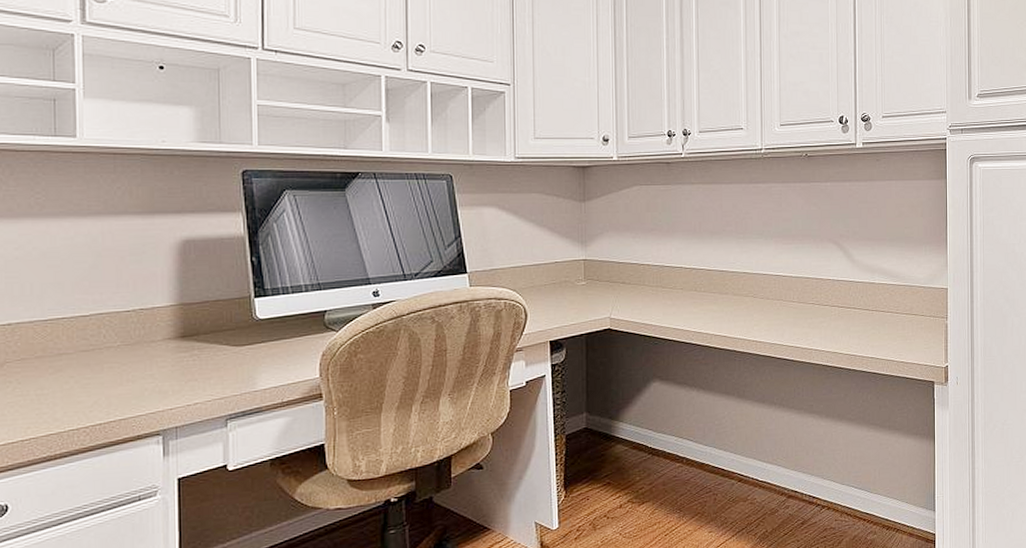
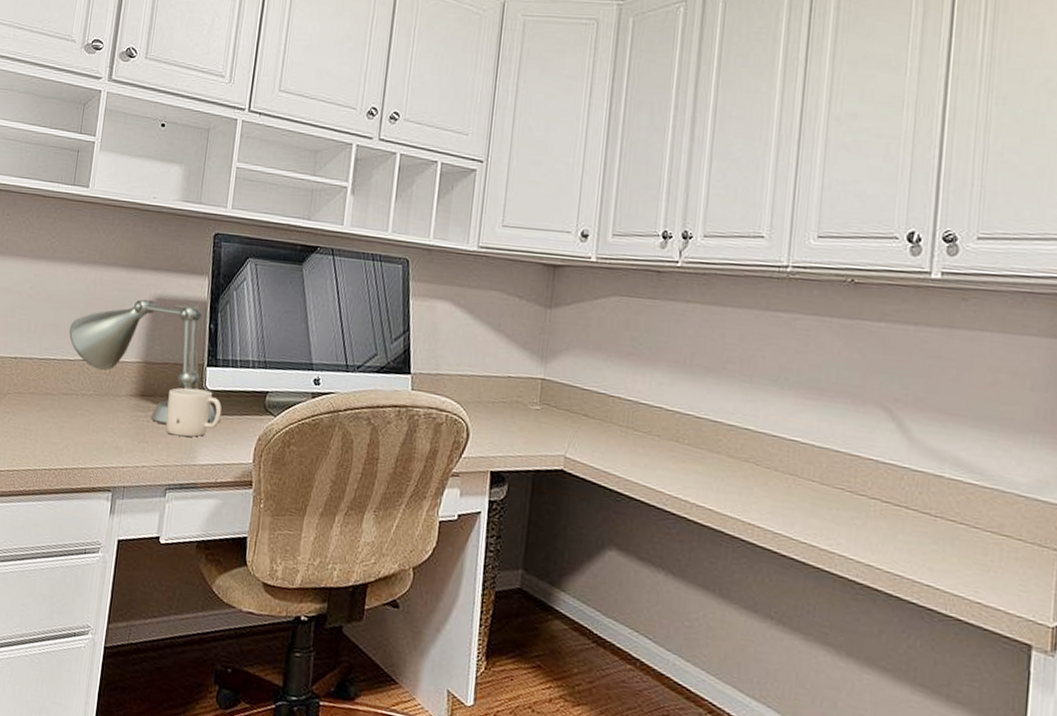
desk lamp: none [78,241,279,359] -> present [69,299,221,424]
mug: none [213,320,279,368] -> present [165,387,222,438]

